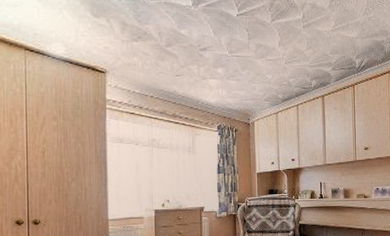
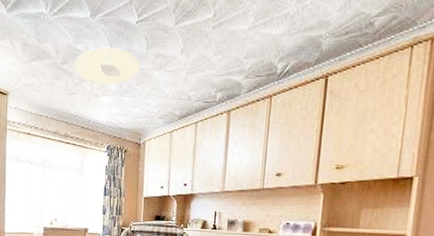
ceiling light: none [179,34,243,69] -> present [74,47,140,85]

